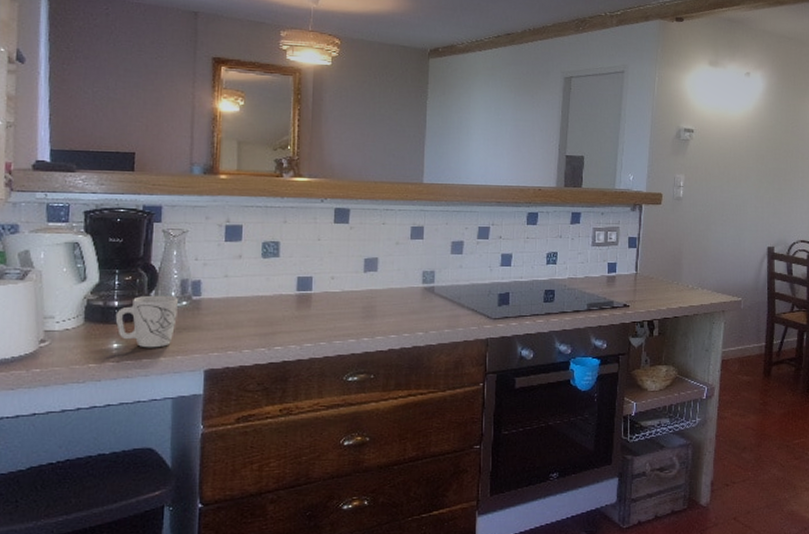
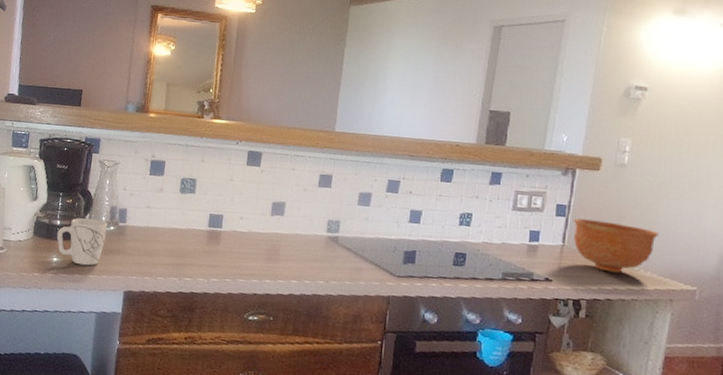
bowl: none [643,248,710,293] -> present [573,218,659,273]

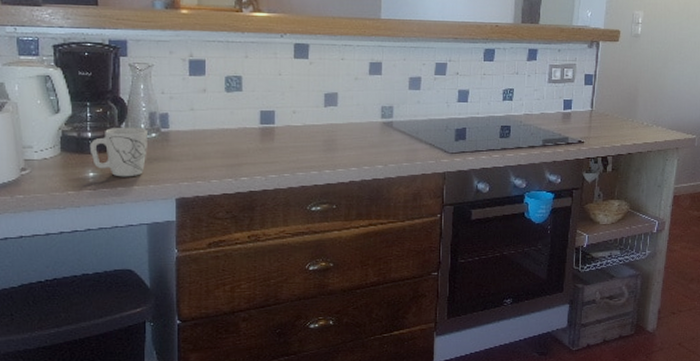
bowl: present [573,218,659,273] -> none [599,85,666,130]

